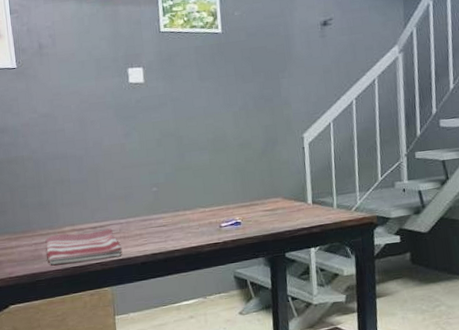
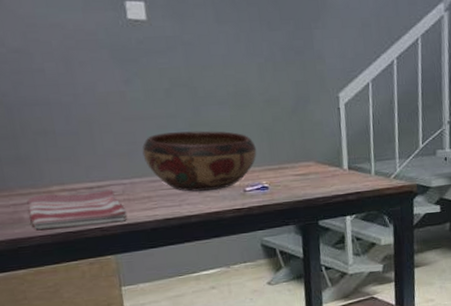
decorative bowl: none [136,173,232,229] -> present [142,130,257,192]

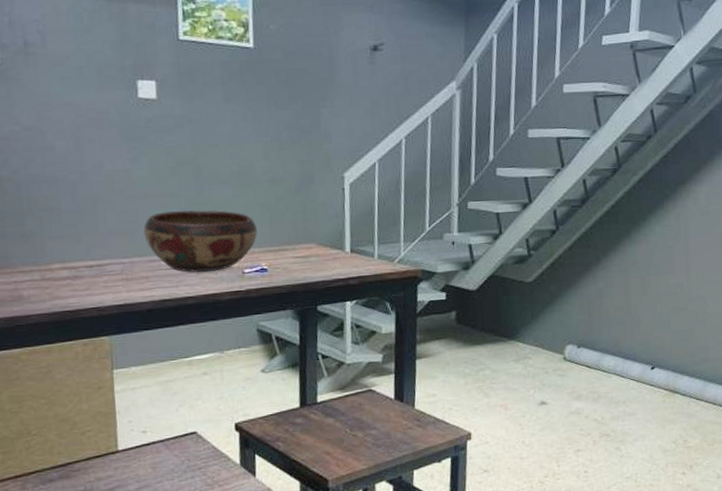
dish towel: present [27,189,127,230] -> none [28,267,124,308]

